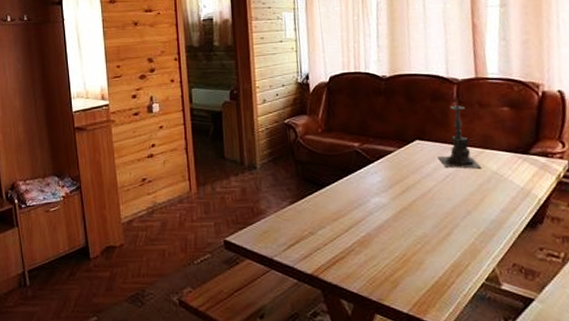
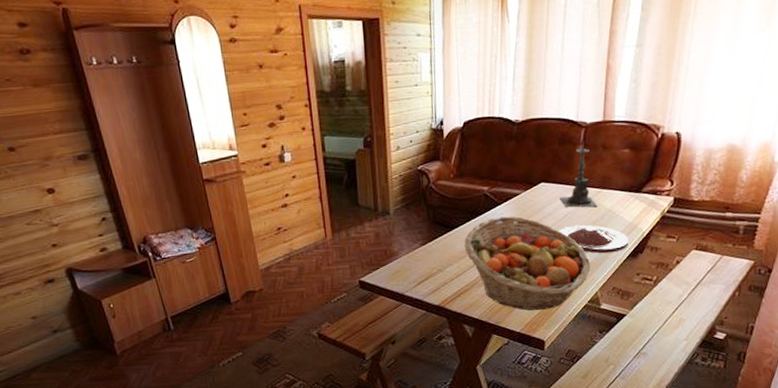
fruit basket: none [336,175,483,287] -> present [464,216,591,311]
plate: none [441,188,524,222] -> present [559,225,629,254]

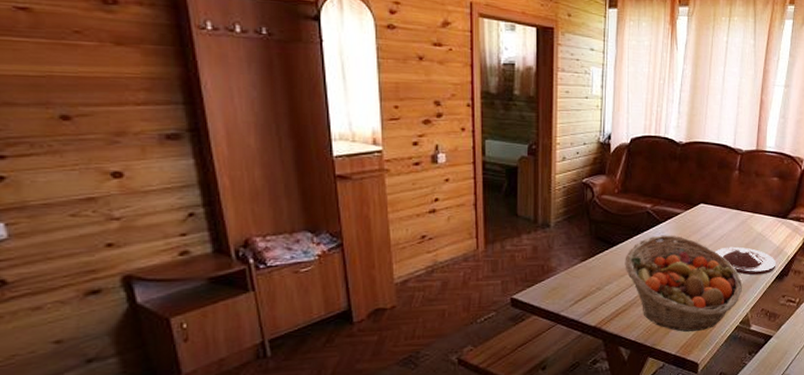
candle holder: present [560,141,598,208] -> none [717,167,750,230]

